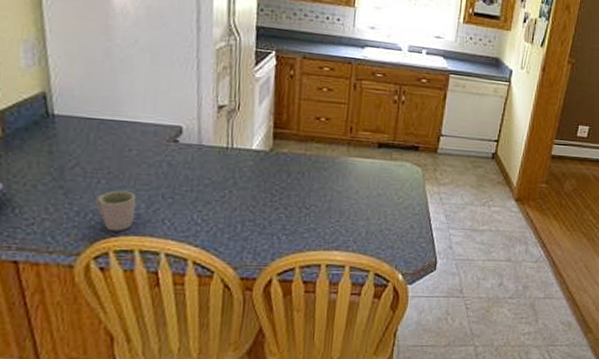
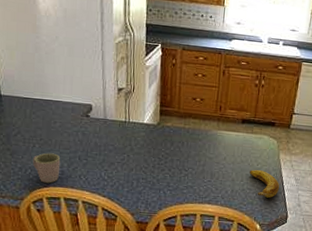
banana: none [388,205,427,240] -> present [249,170,280,198]

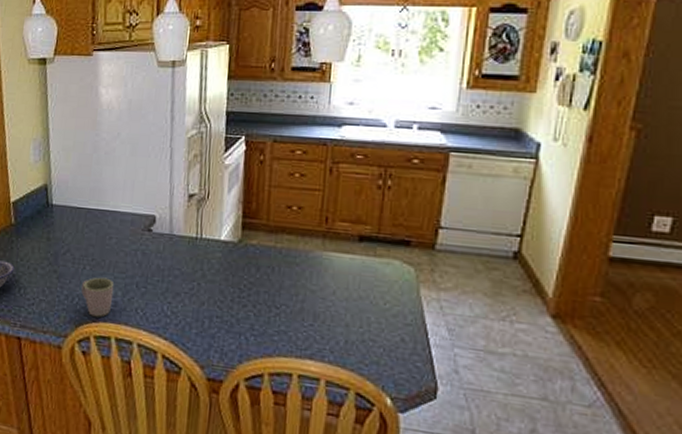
banana: present [249,170,280,198] -> none [372,311,422,357]

